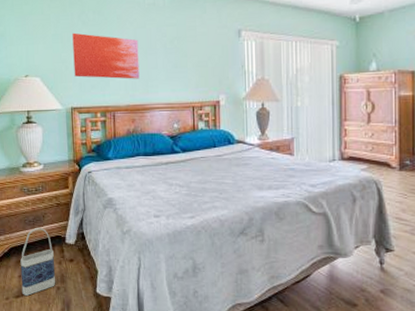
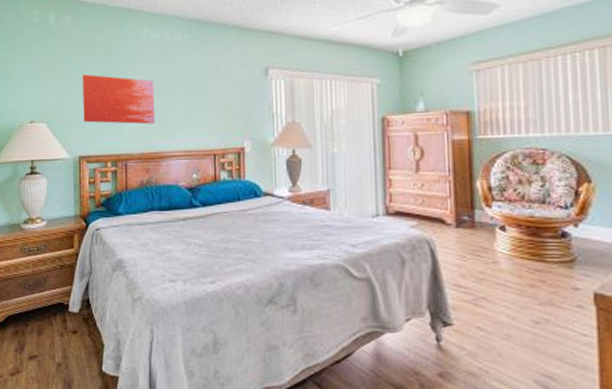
bag: present [20,227,56,296] -> none [17,292,57,373]

